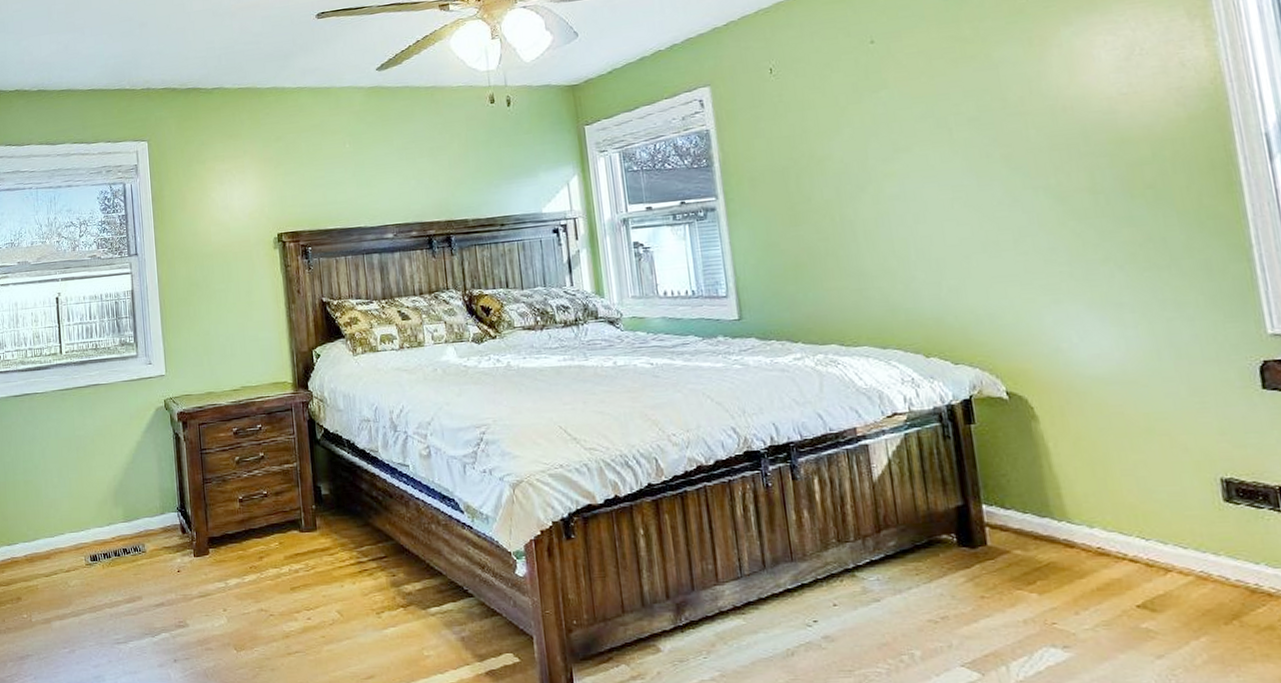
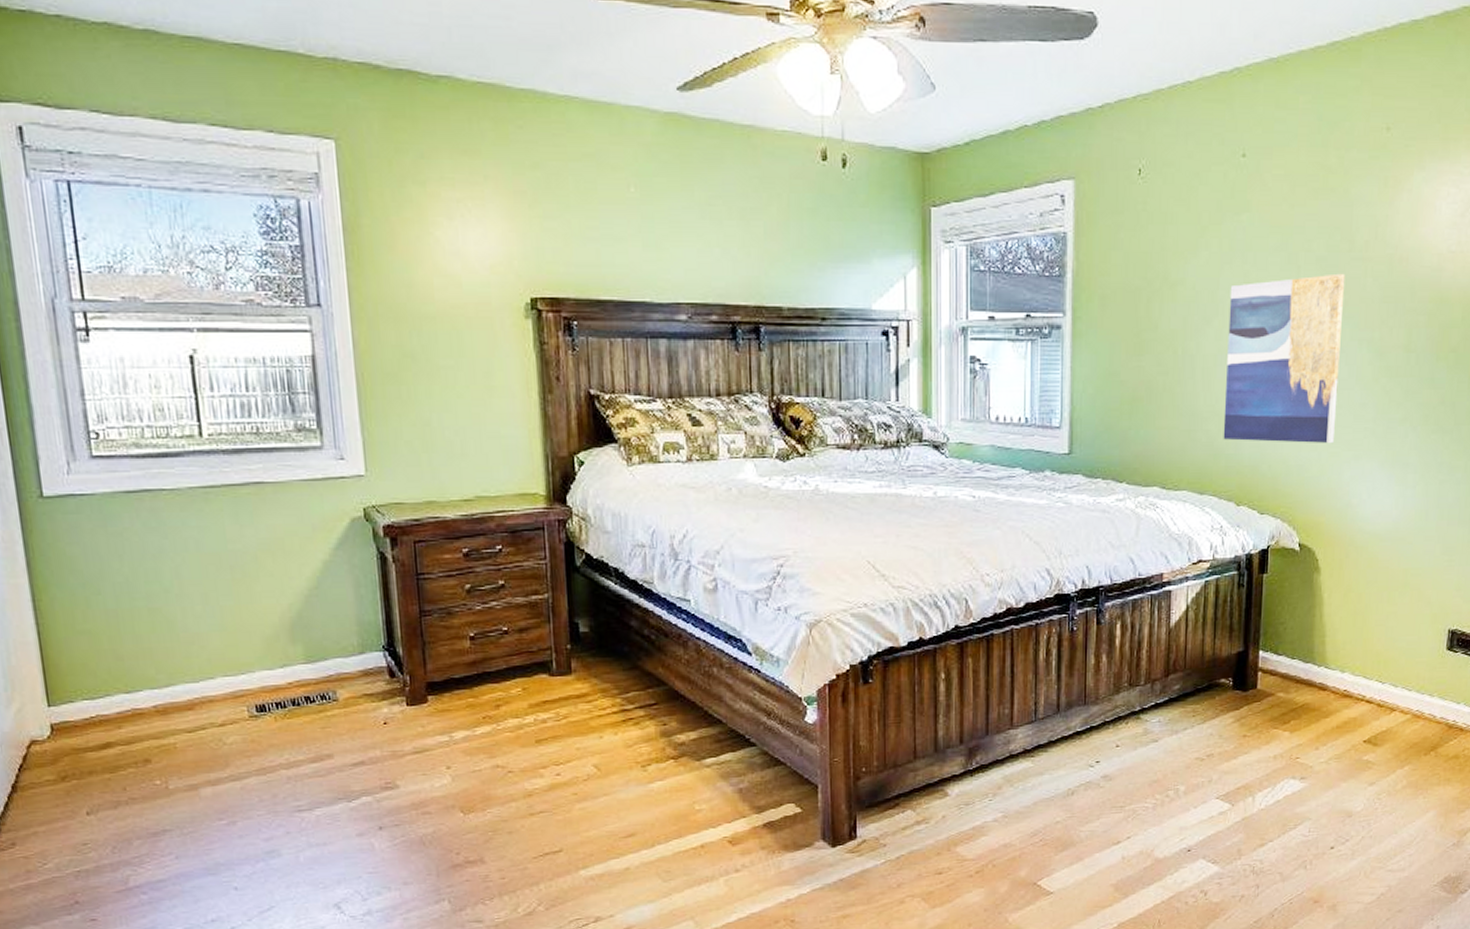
wall art: none [879,129,1026,295] -> present [1223,273,1345,444]

